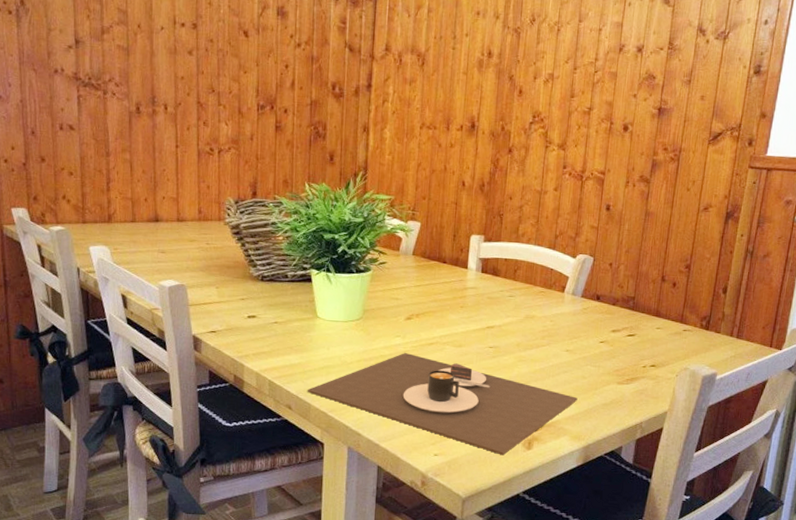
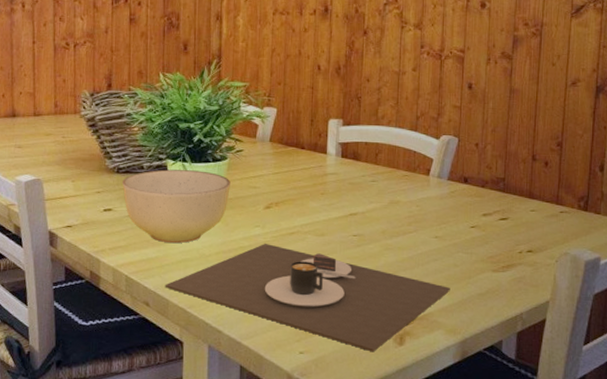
bowl: none [266,279,373,350] -> present [122,169,231,243]

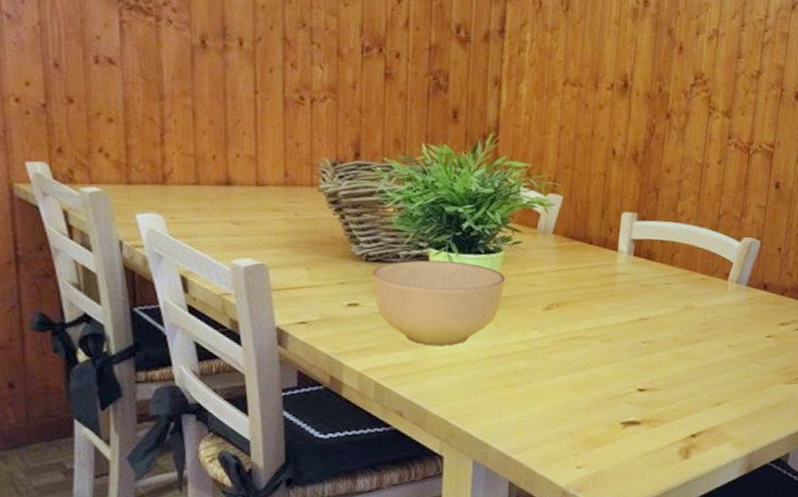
place setting: present [165,244,450,352] -> none [423,349,741,466]

